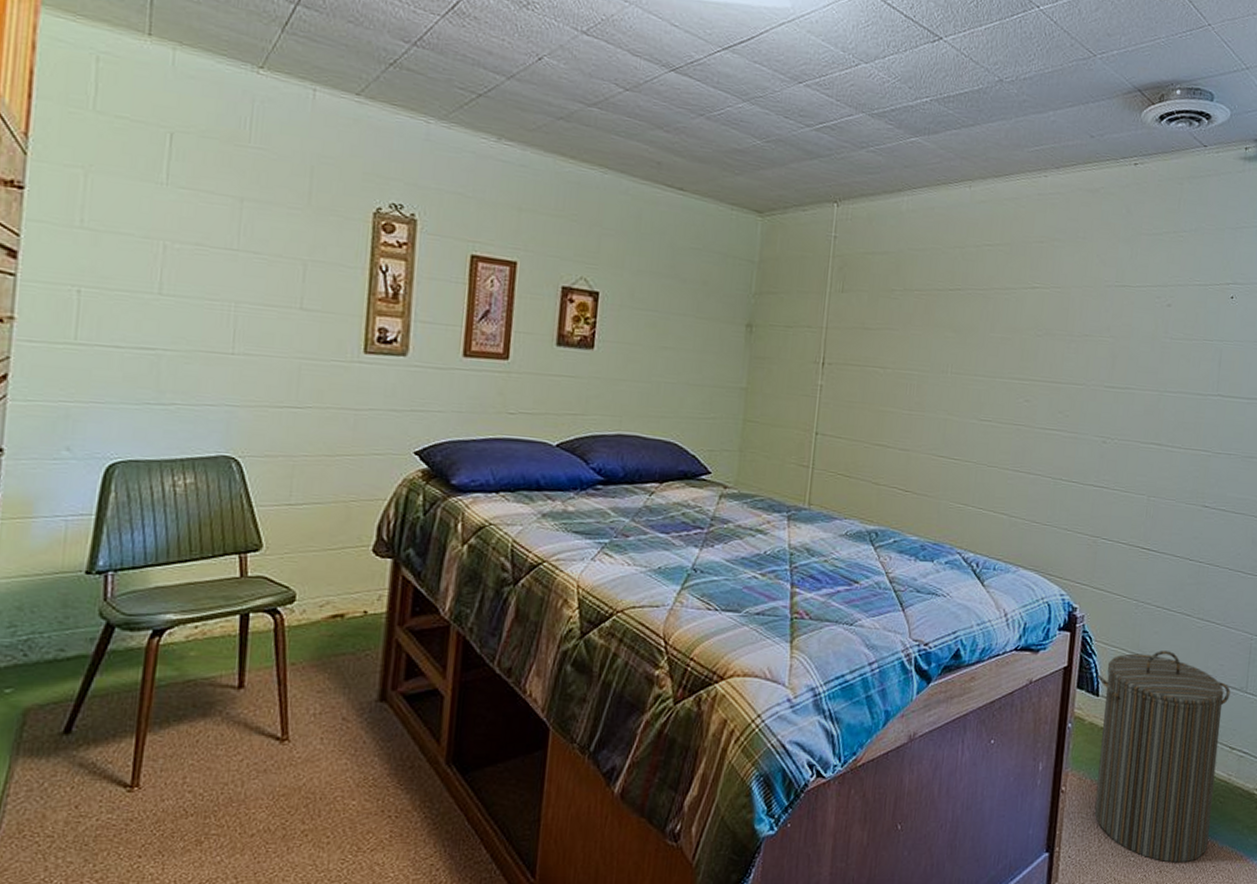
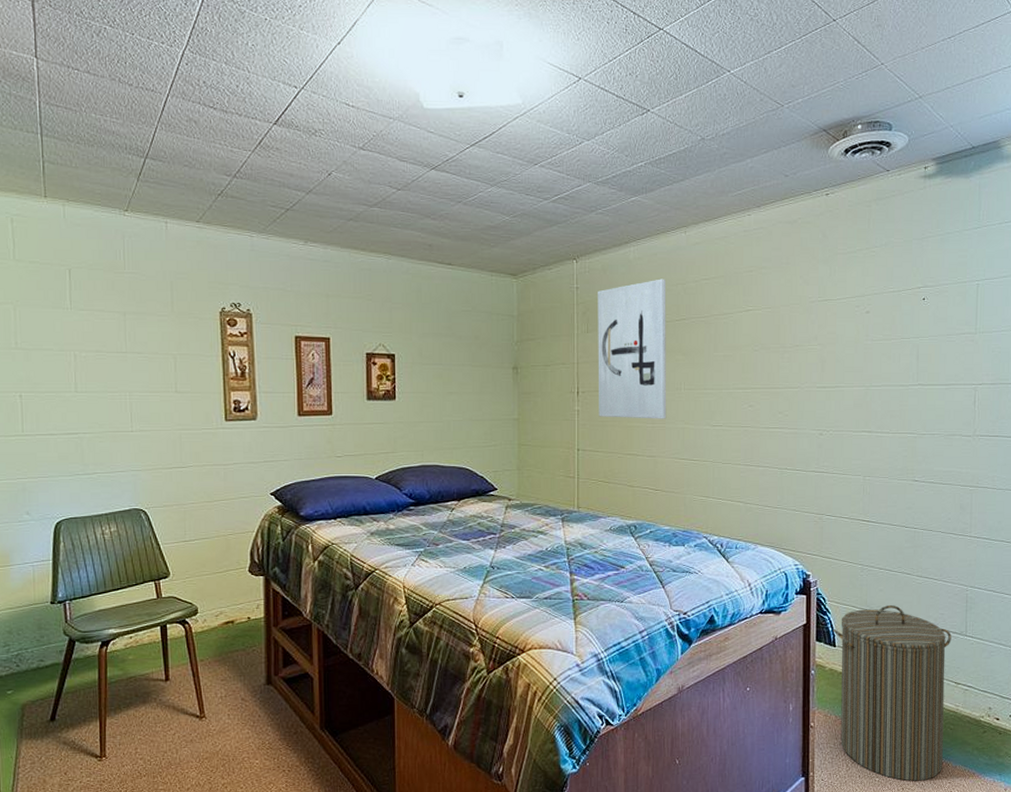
wall art: none [846,238,942,407] -> present [598,279,667,419]

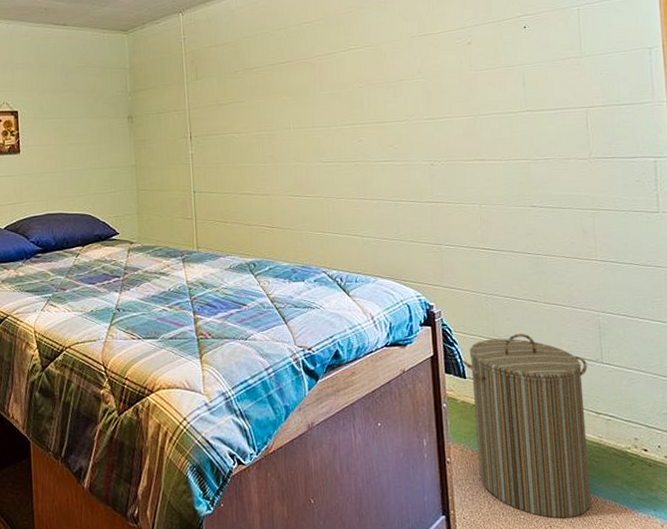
wall art: present [598,279,667,419] -> none [204,25,278,160]

